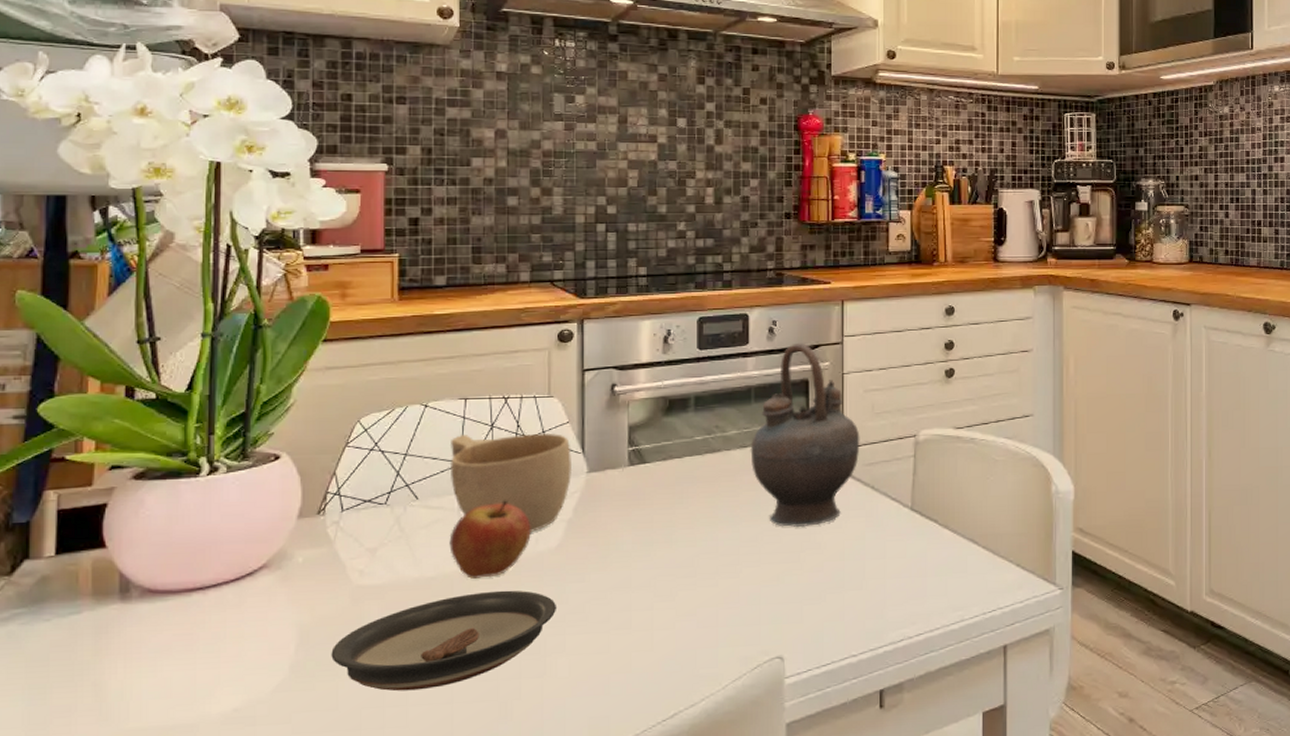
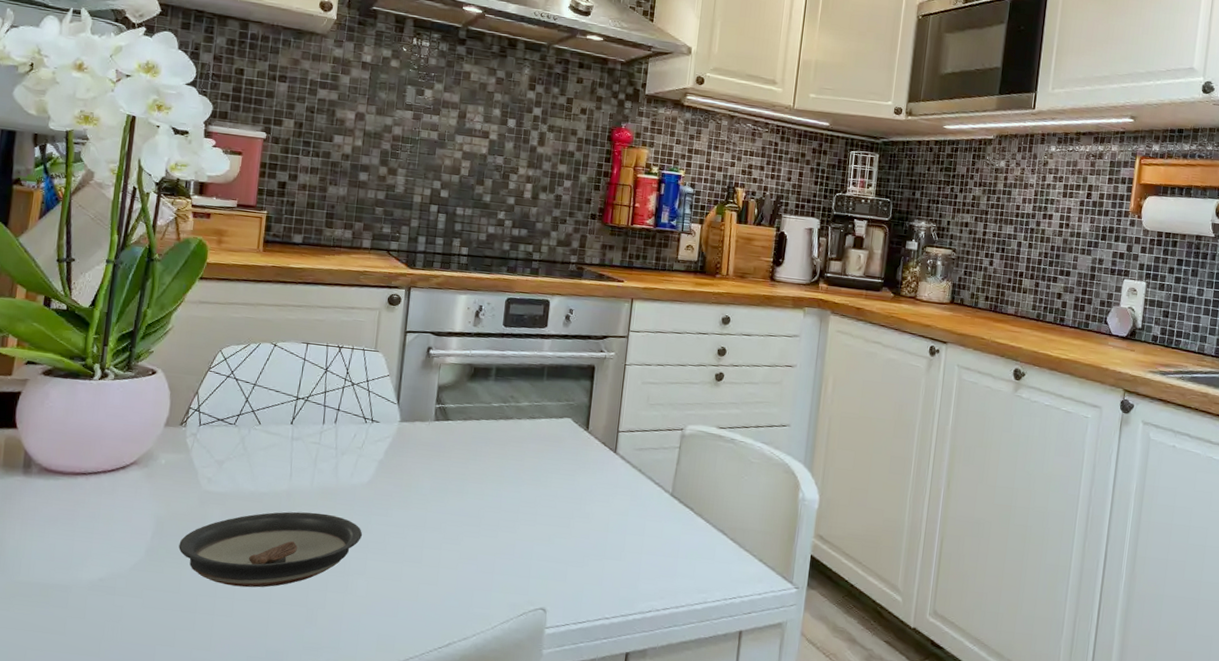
fruit: present [449,500,531,579] -> none [281,435,349,501]
cup: present [451,433,573,532] -> none [288,374,389,467]
teapot: present [750,343,860,528] -> none [537,331,634,497]

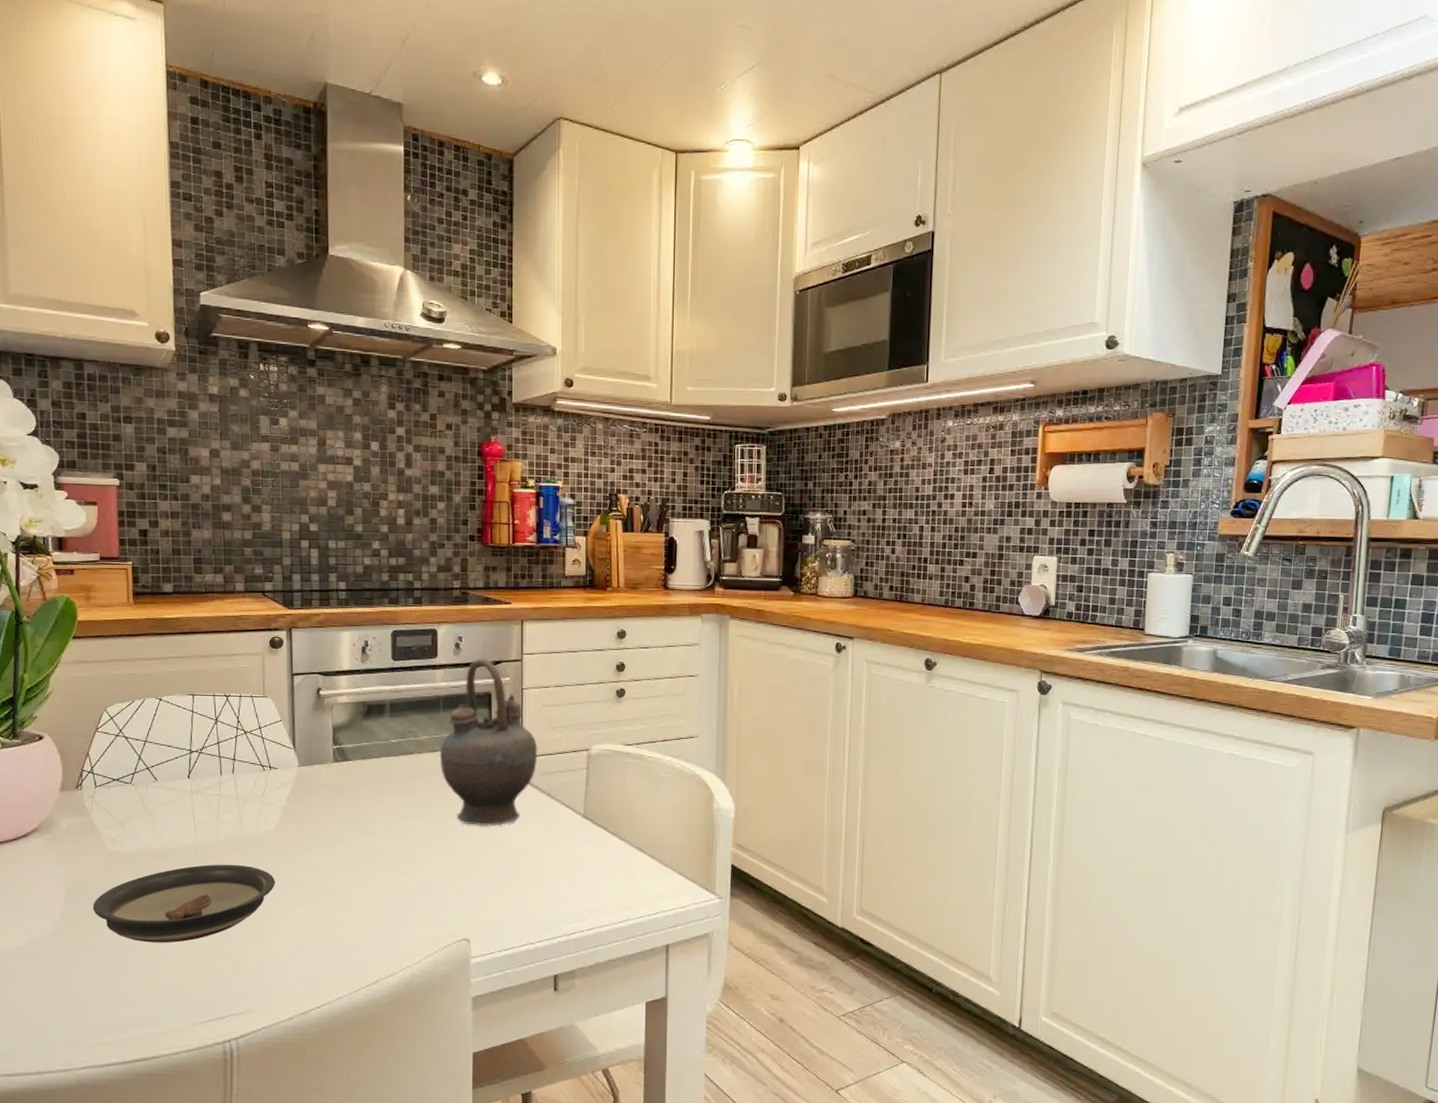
teapot: none [537,331,634,497] -> present [439,658,538,827]

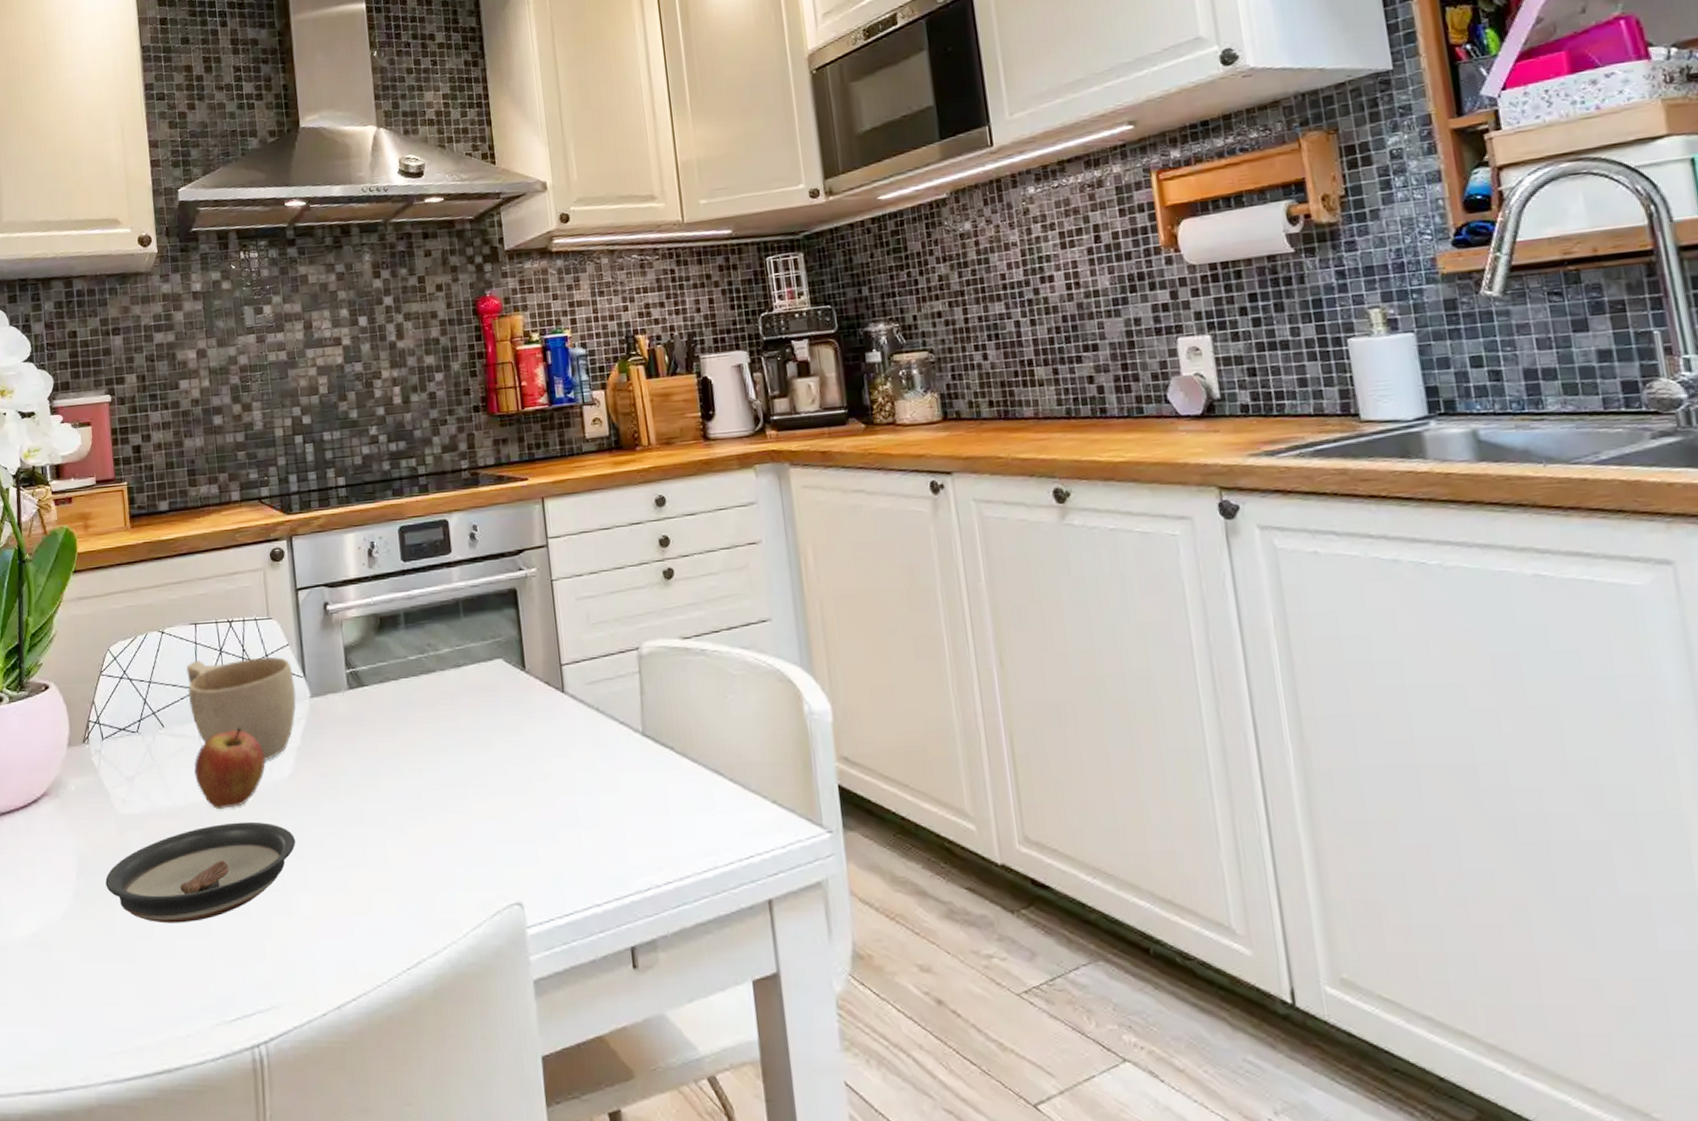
cup: none [182,727,286,815] -> present [186,656,297,761]
fruit: none [184,786,252,853] -> present [194,727,265,809]
teapot: present [439,658,538,827] -> none [464,548,579,756]

